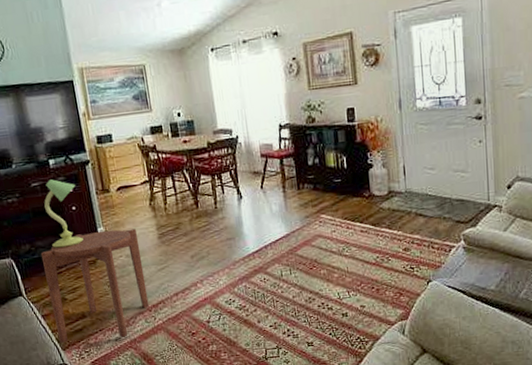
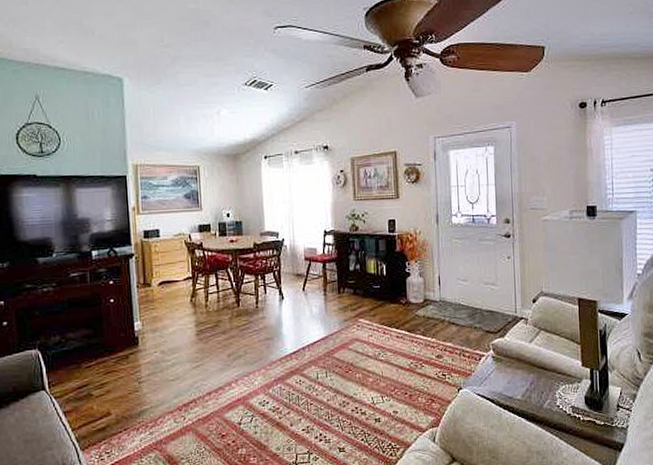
side table: present [40,228,149,343] -> none [70,324,180,442]
table lamp: present [44,179,83,249] -> none [81,271,118,342]

